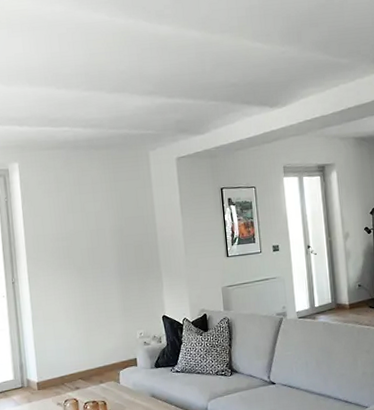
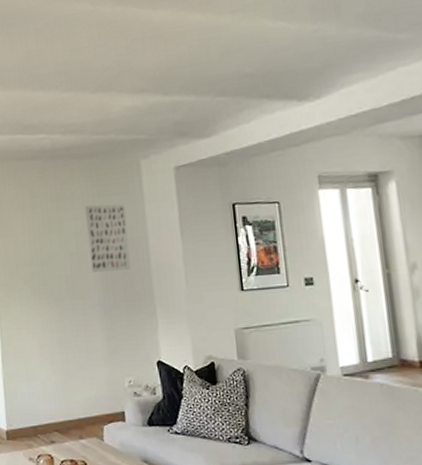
wall art: none [103,188,141,246] -> present [85,204,131,273]

